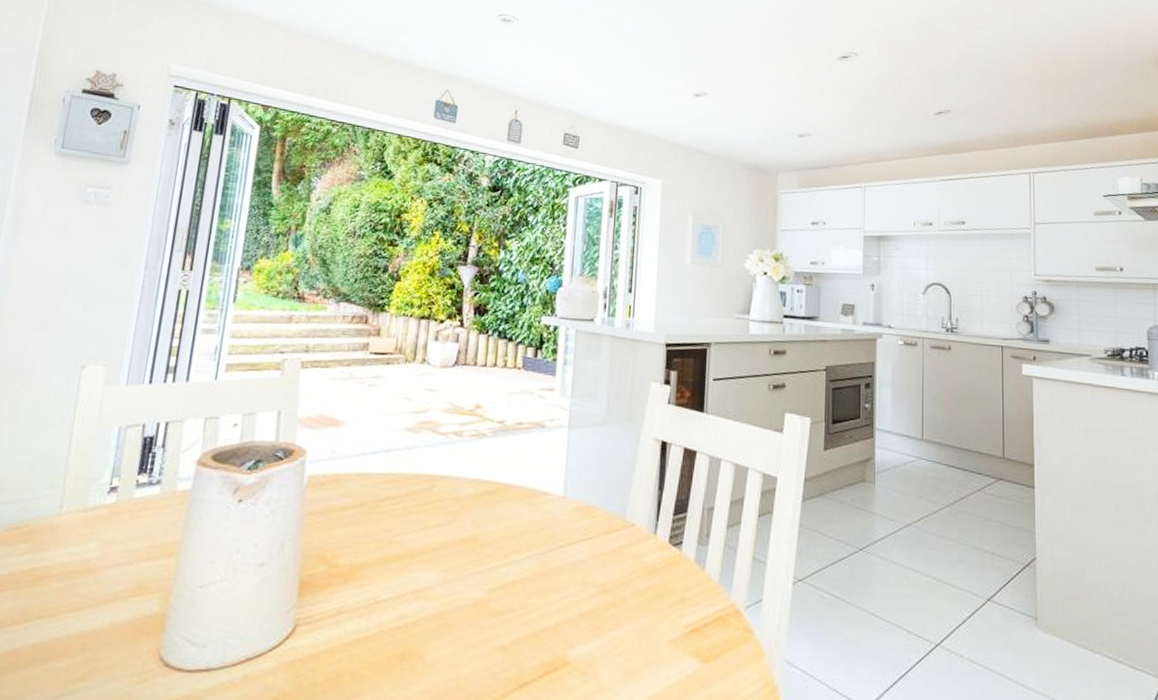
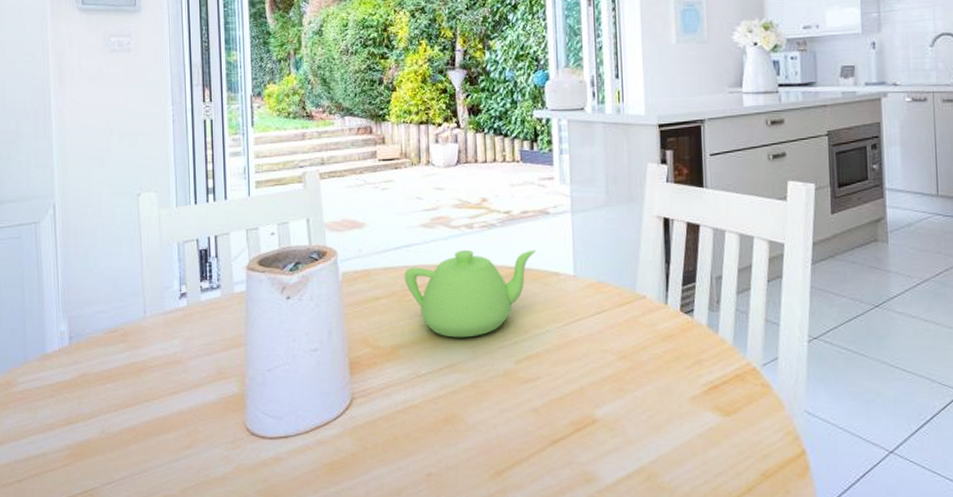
teapot: none [378,460,526,560] -> present [404,250,536,338]

